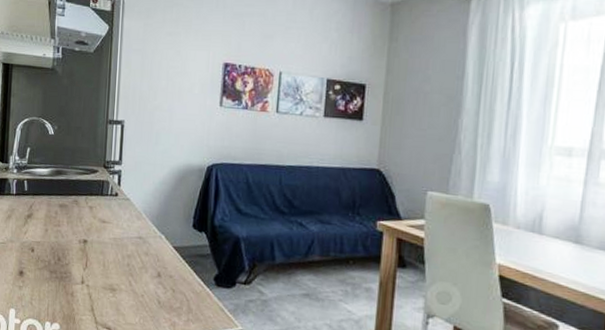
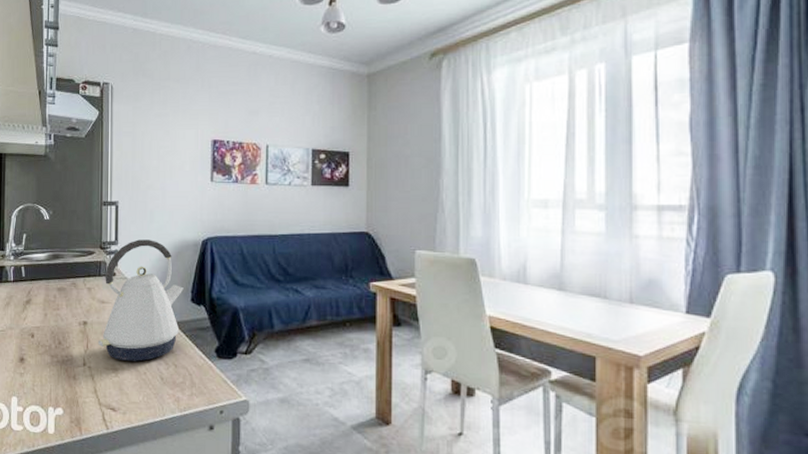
kettle: none [96,161,186,284] -> present [97,239,184,362]

